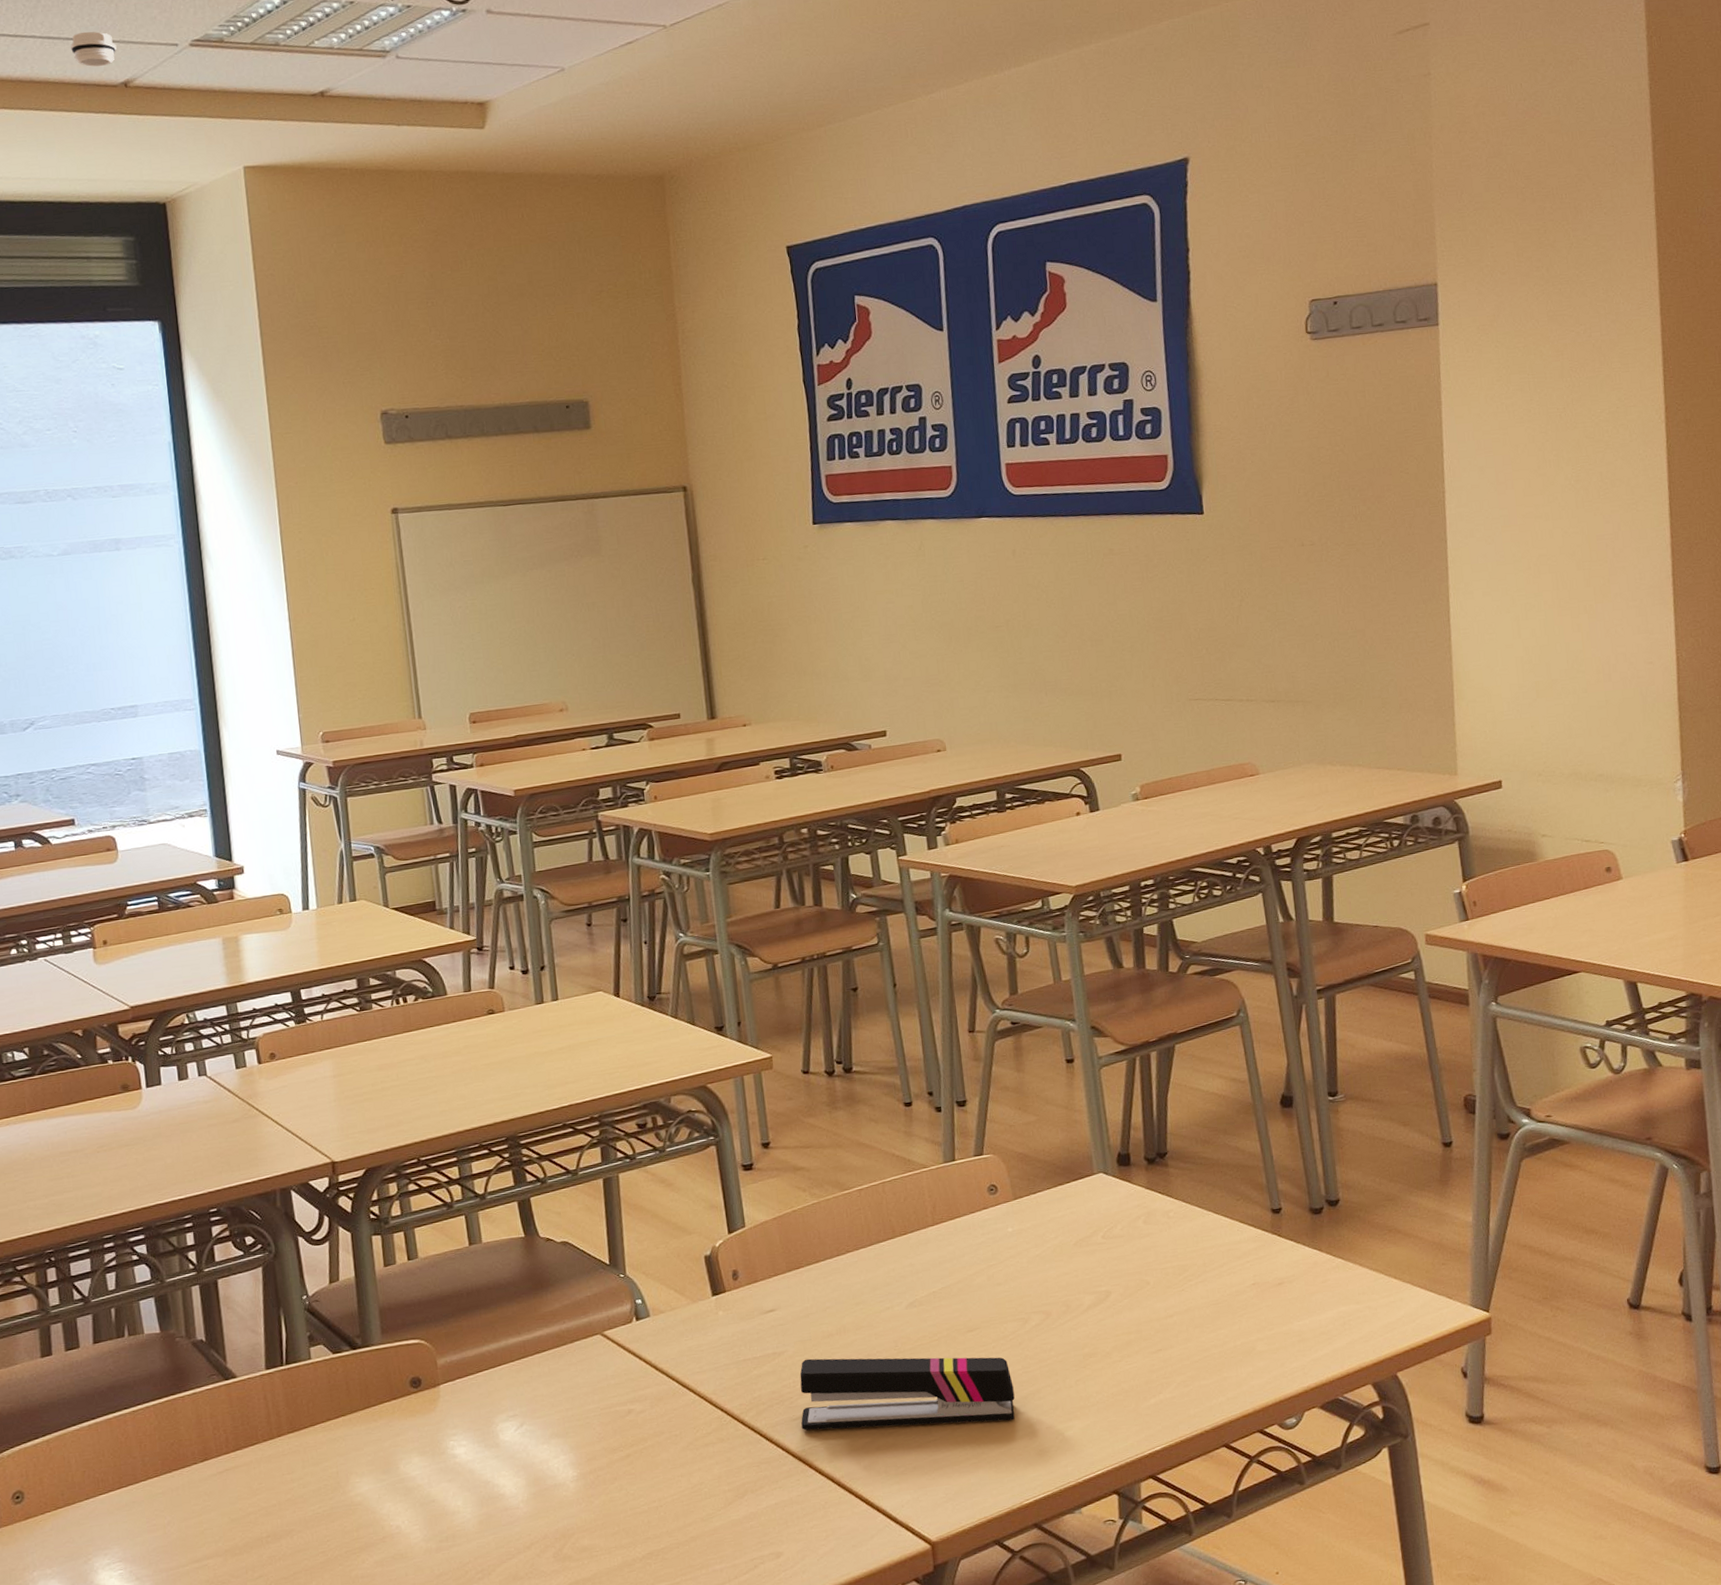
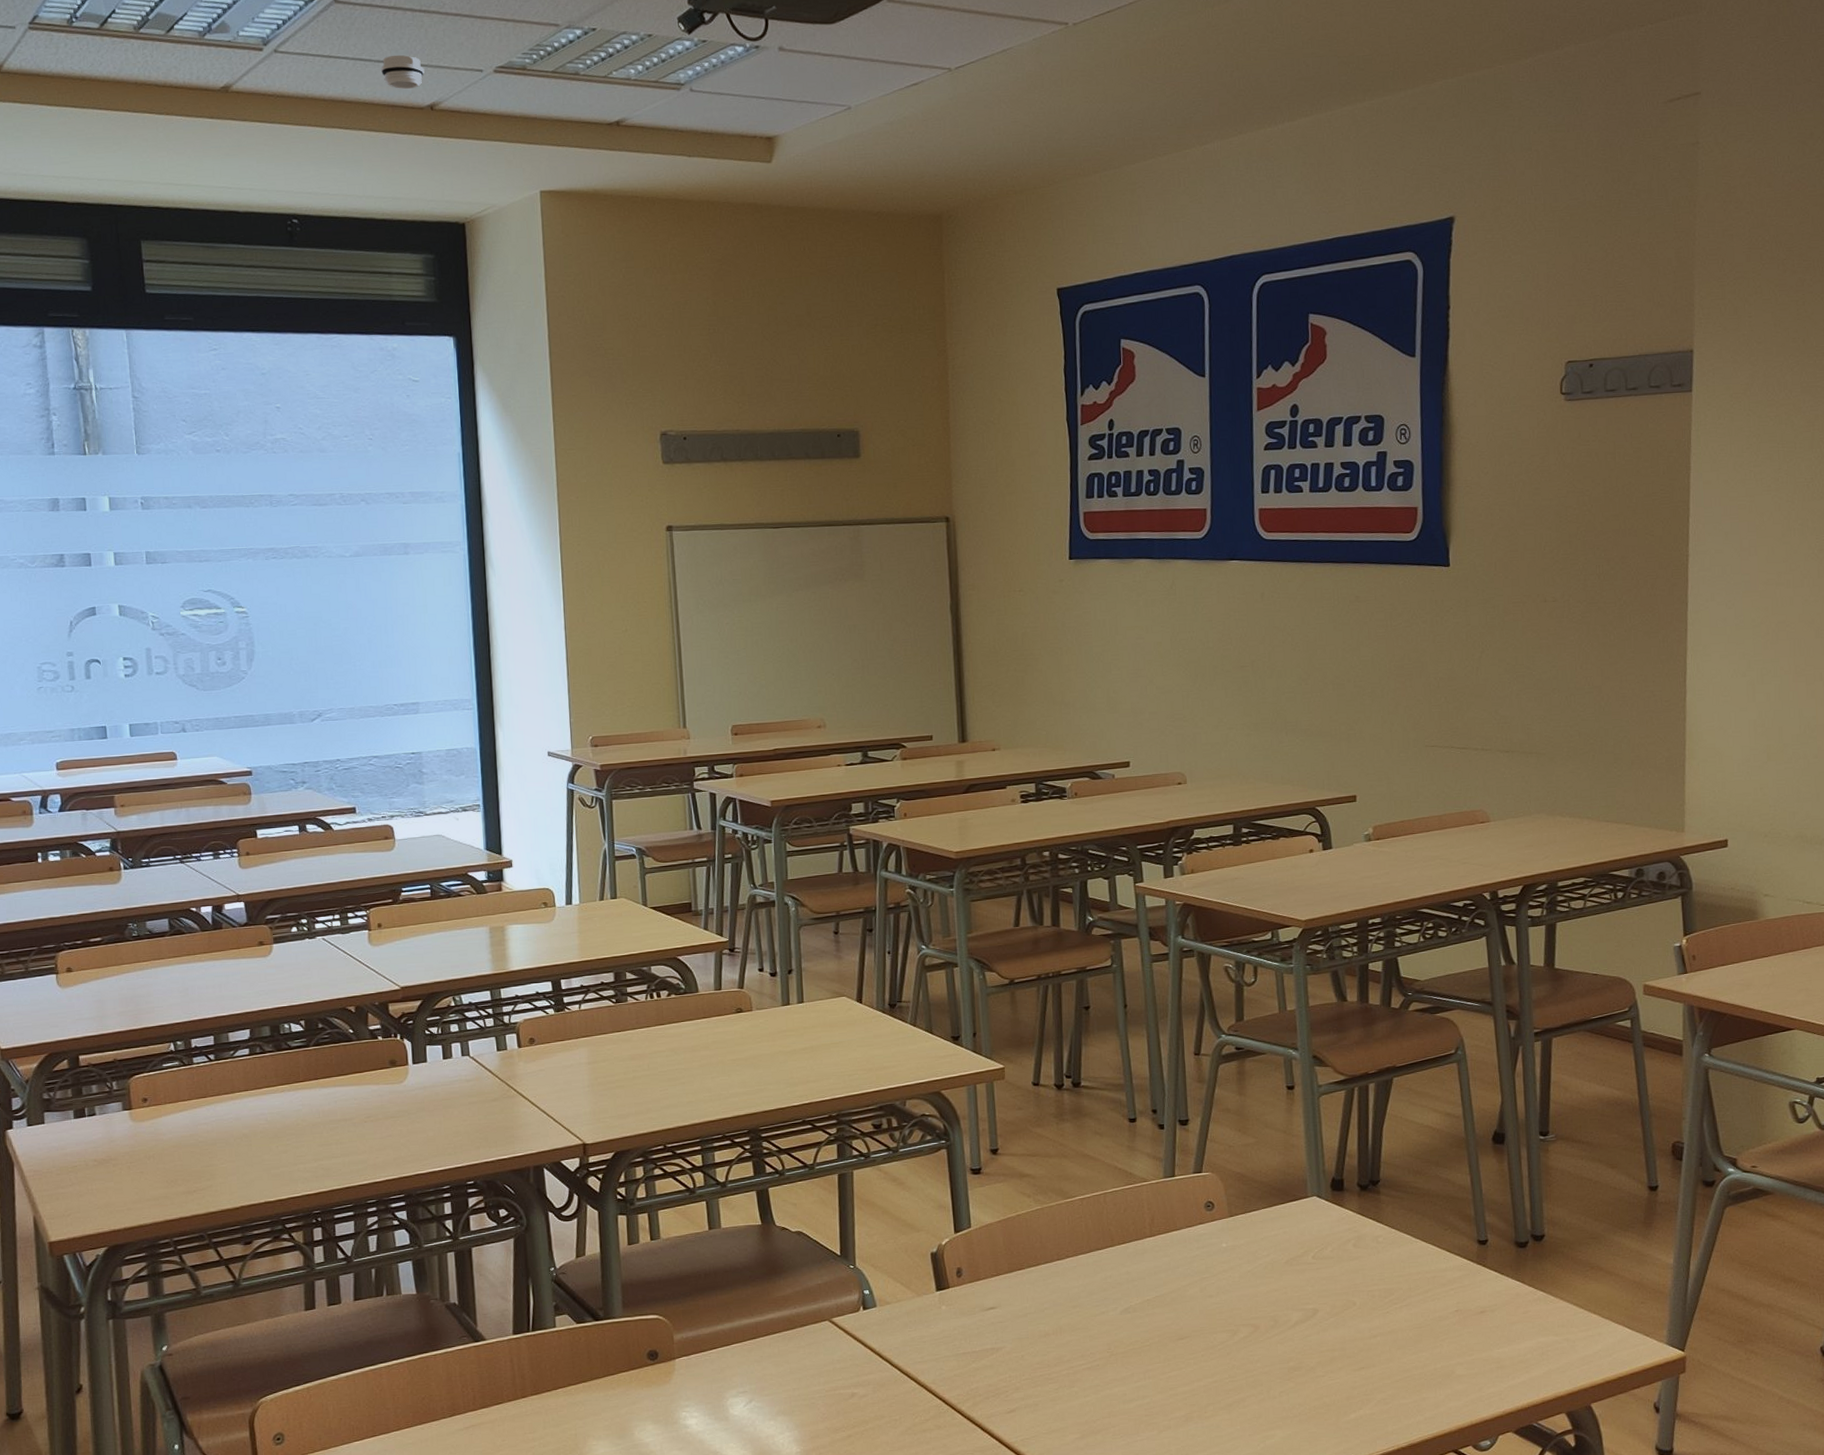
stapler: present [799,1357,1015,1431] -> none [1015,1355,1220,1426]

